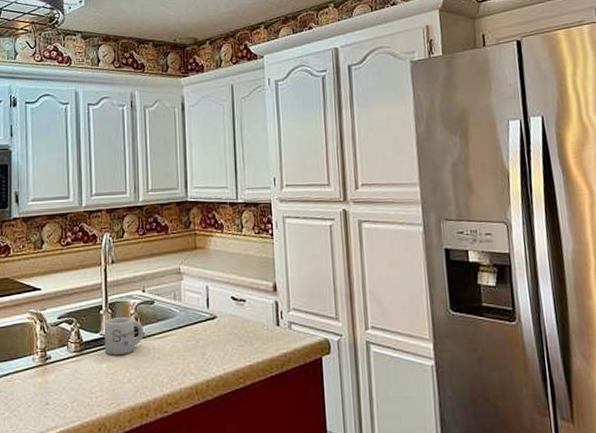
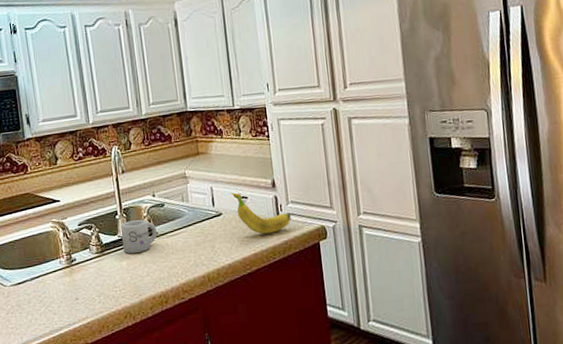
banana: none [228,294,292,343] -> present [231,192,291,234]

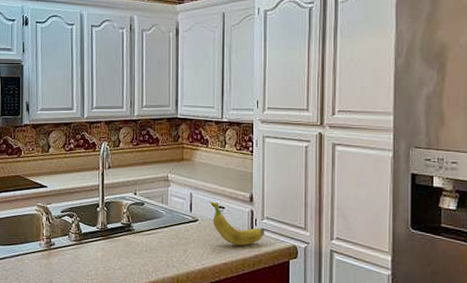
mug: present [120,220,157,253] -> none [100,215,134,246]

